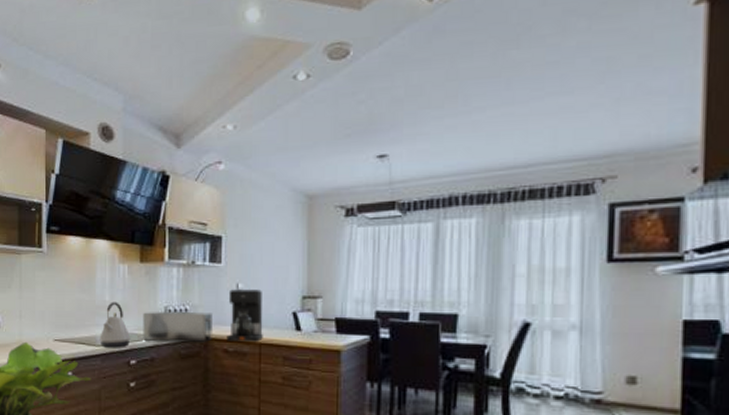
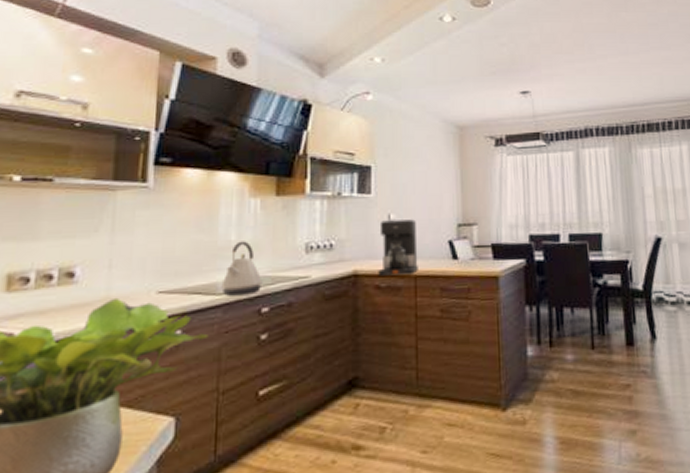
toaster: present [143,312,212,343] -> none [278,247,362,285]

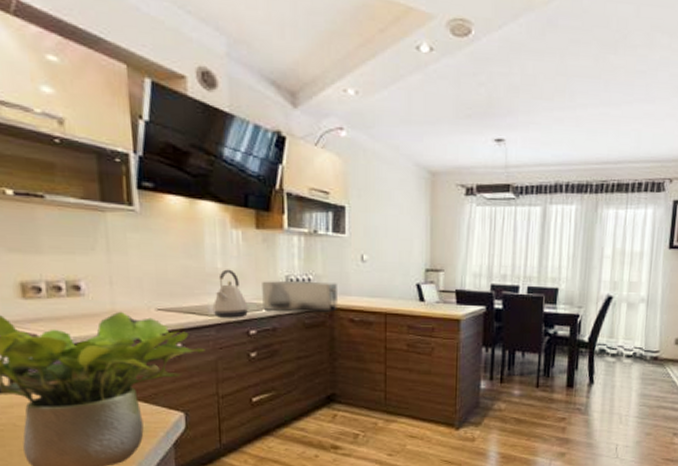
toaster: none [278,247,362,285] -> present [262,281,337,313]
coffee maker: present [378,219,418,278] -> none [352,260,388,313]

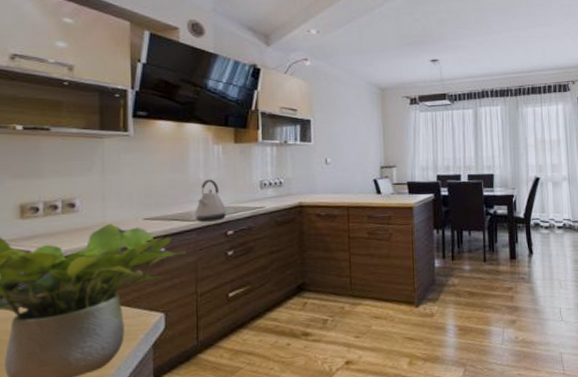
toaster: present [262,281,337,313] -> none [239,184,306,213]

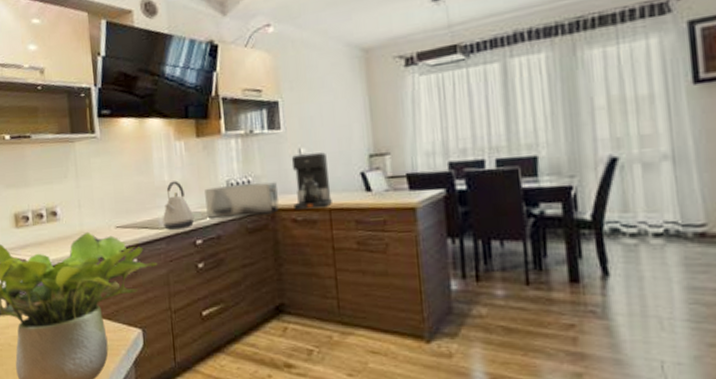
toaster: none [239,184,306,213] -> present [205,182,279,220]
coffee maker: none [318,163,350,208] -> present [291,152,332,211]

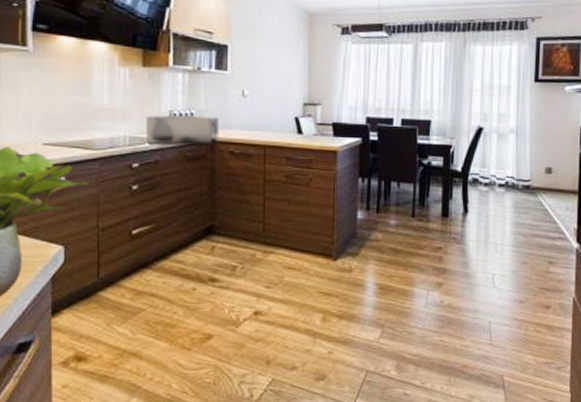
kettle: present [162,180,195,231] -> none [97,105,133,153]
coffee maker: present [291,152,332,211] -> none [232,95,268,146]

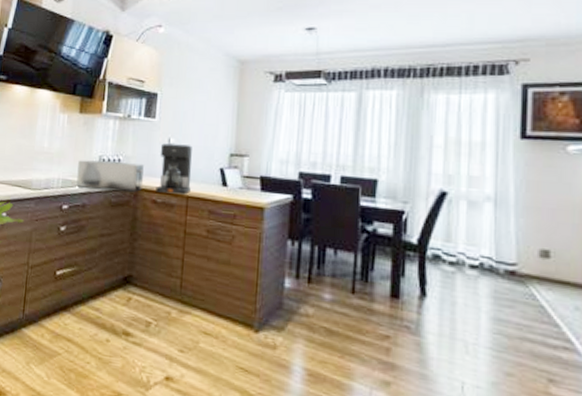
coffee maker: none [232,95,268,146] -> present [155,143,192,196]

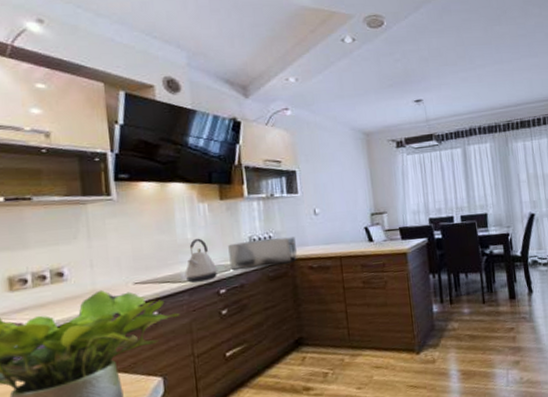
kettle: none [35,148,65,194] -> present [185,238,218,284]
coffee maker: present [155,143,192,196] -> none [307,212,342,260]

